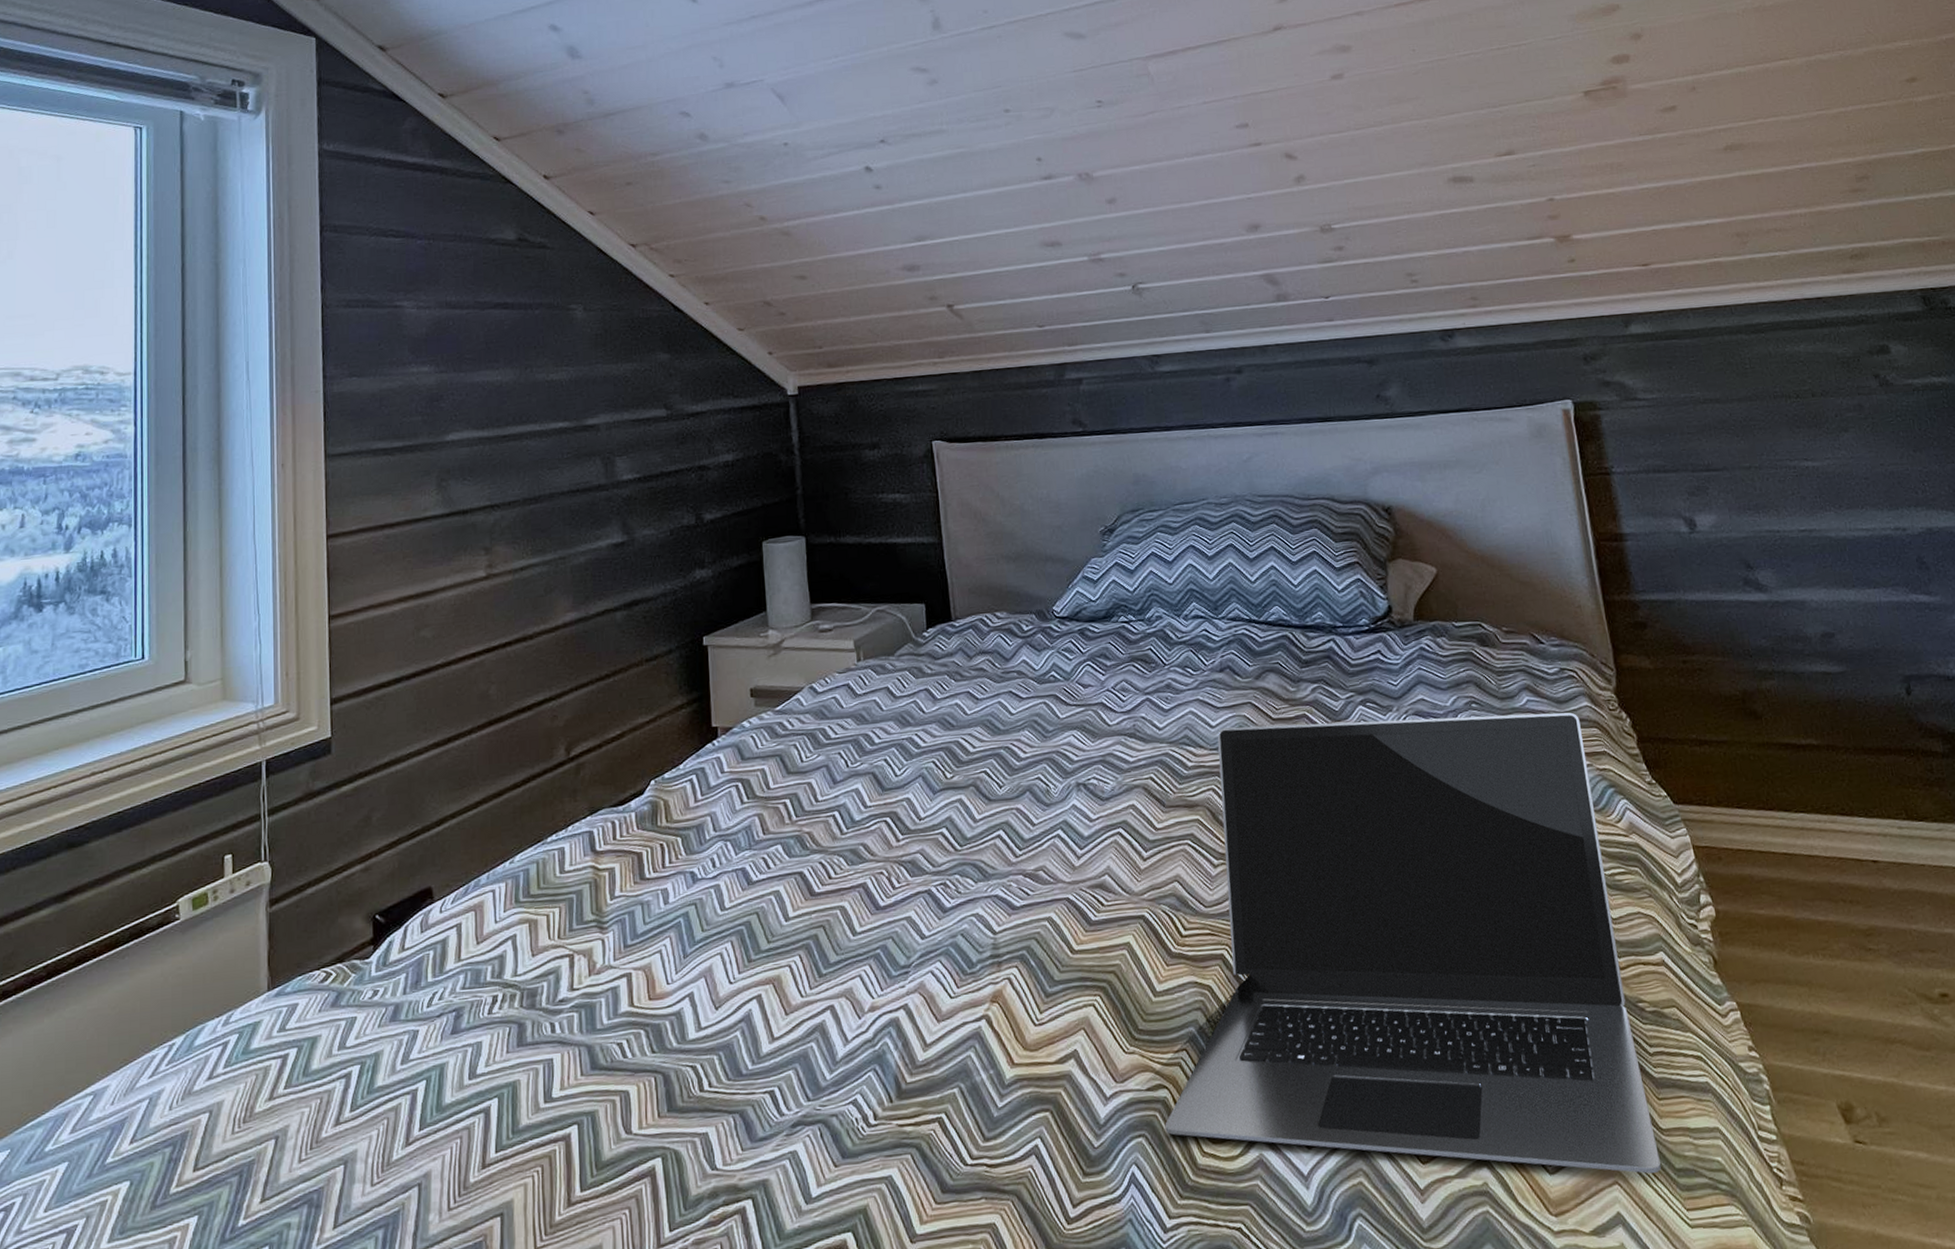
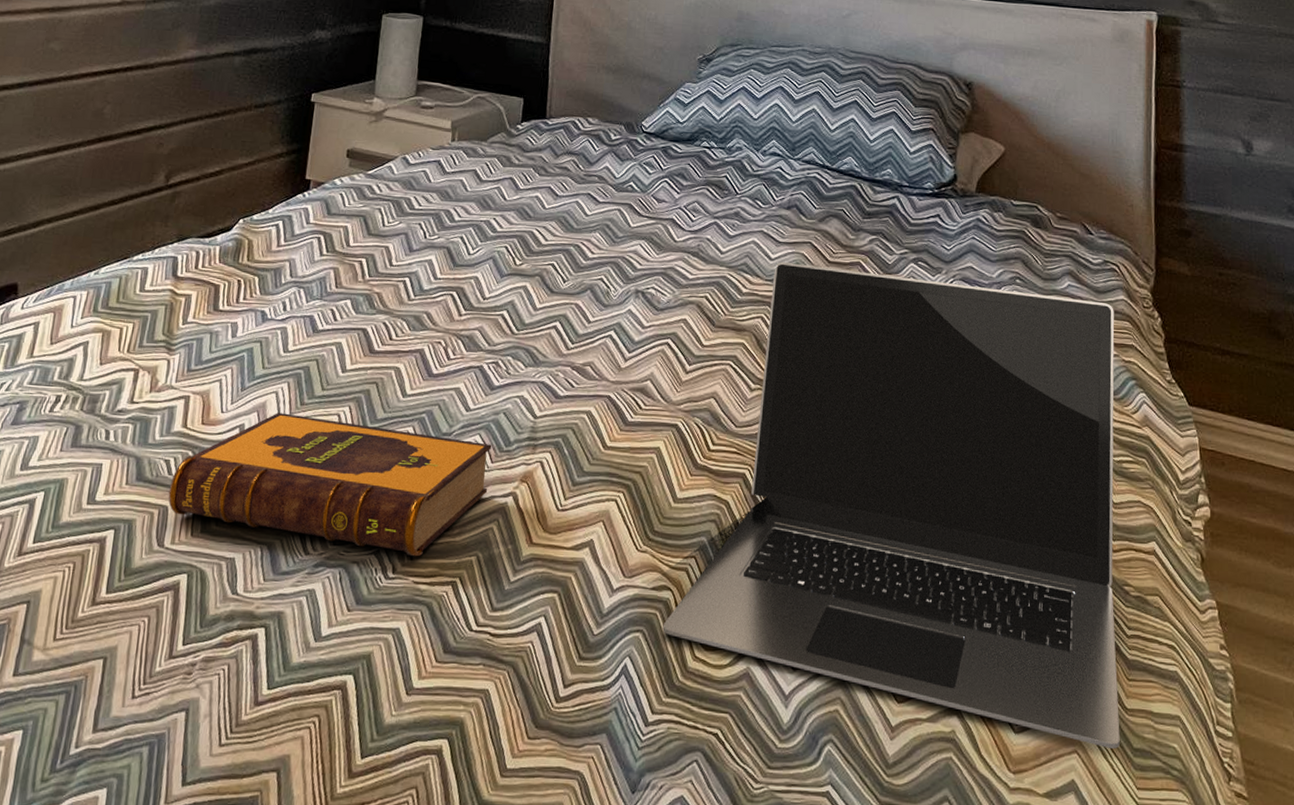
hardback book: none [626,969,959,1099] -> present [168,413,492,557]

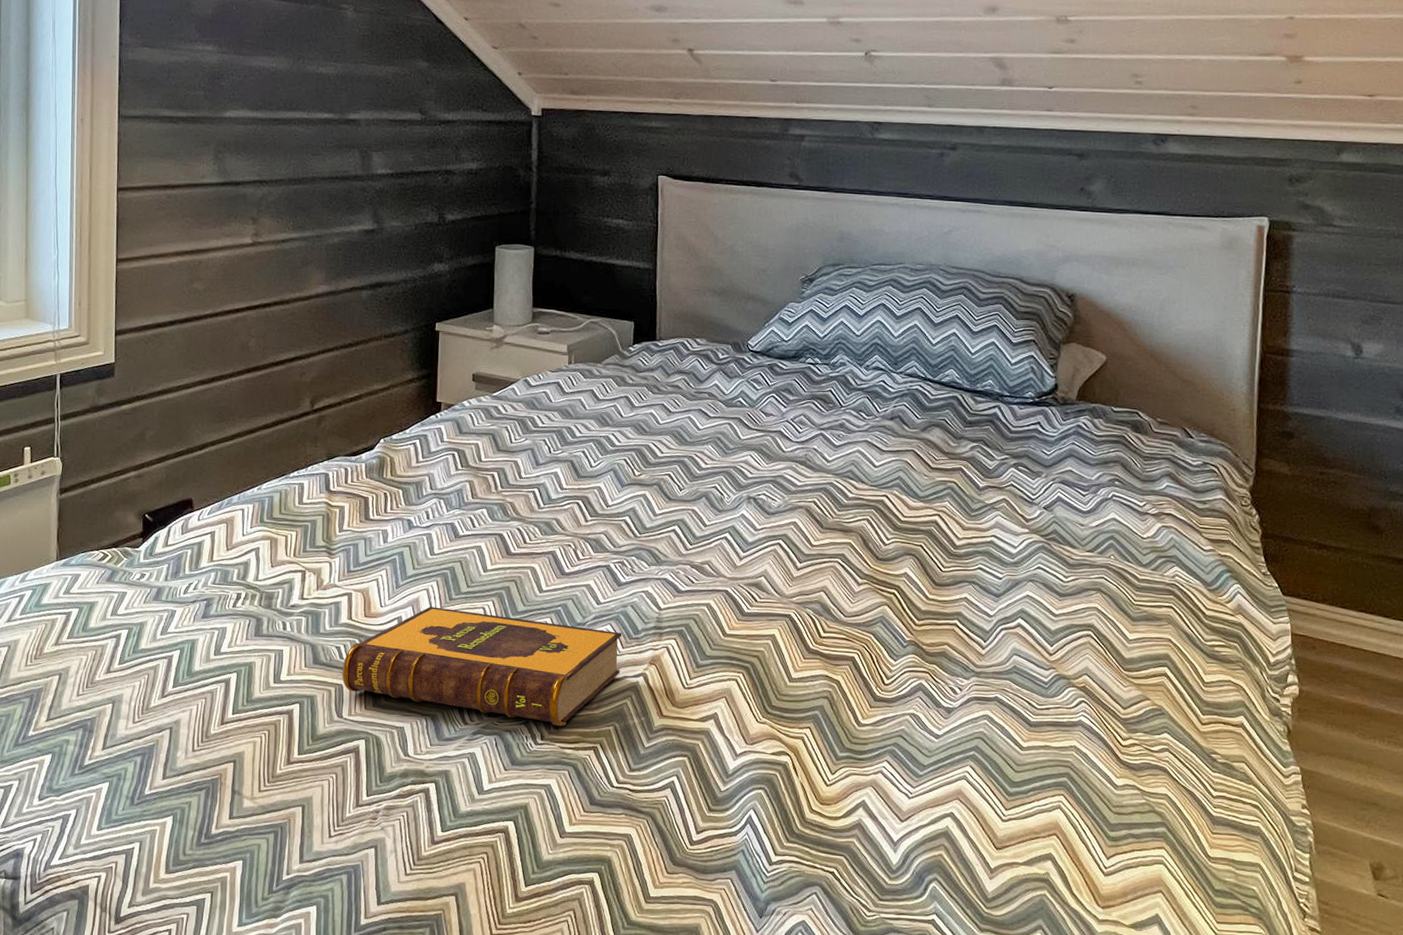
laptop: present [662,262,1120,749] -> none [782,469,1212,890]

